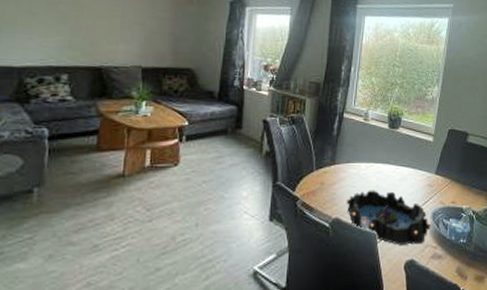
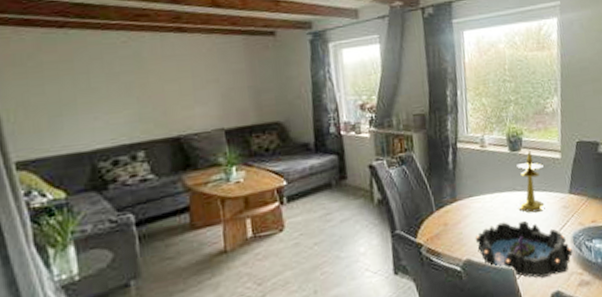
candlestick: none [388,129,416,186] -> present [516,149,545,213]

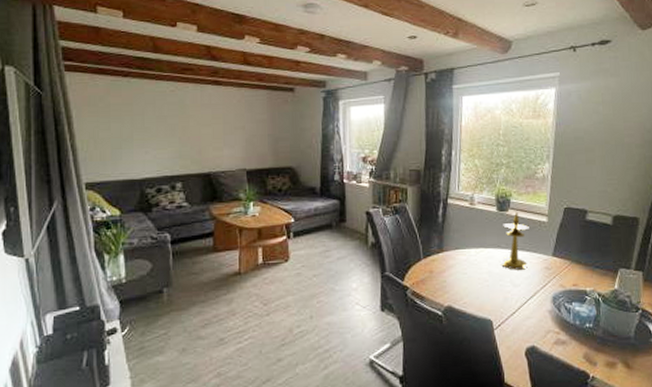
decorative bowl: present [475,220,573,278] -> none [457,276,551,331]

